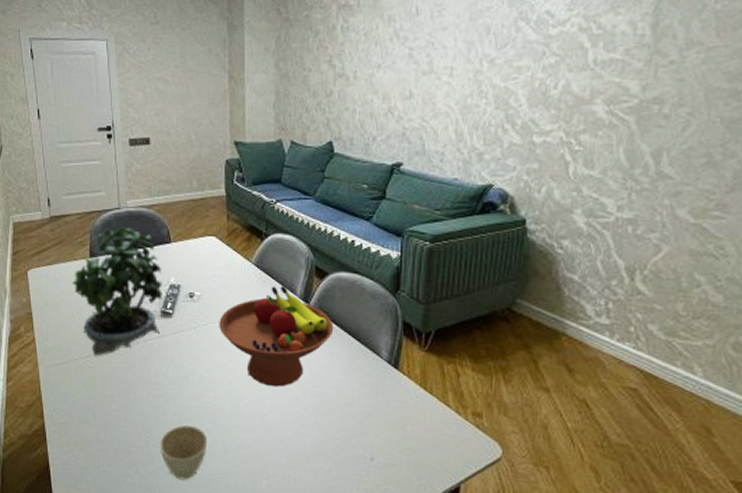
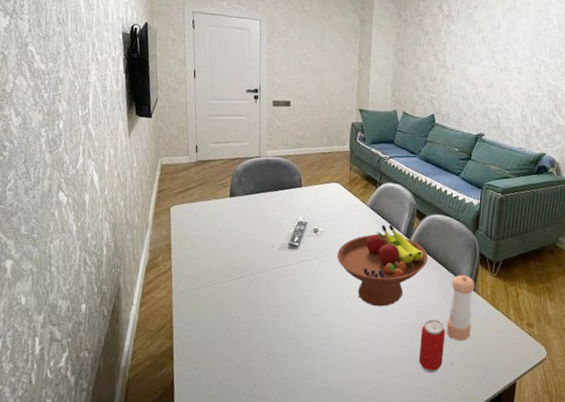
potted plant: present [72,227,162,356] -> none [212,172,292,283]
cup: present [159,424,208,480] -> none [278,341,321,390]
beverage can: none [329,405,362,470] -> present [419,320,446,374]
pepper shaker: none [362,349,398,432] -> present [446,275,475,341]

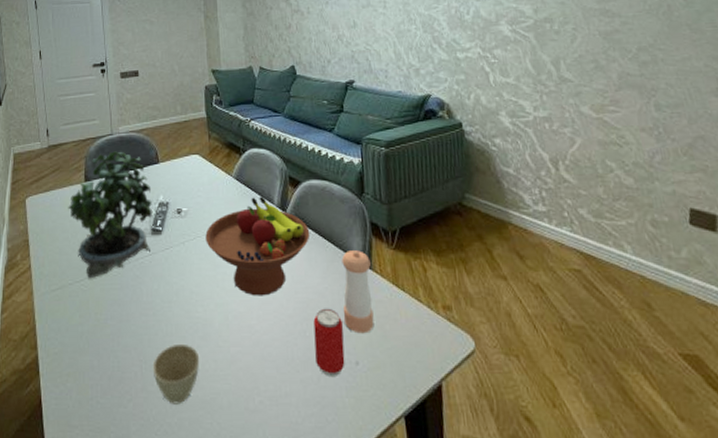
potted plant: none [212,172,292,283] -> present [68,151,152,279]
cup: none [278,341,321,390] -> present [152,343,200,405]

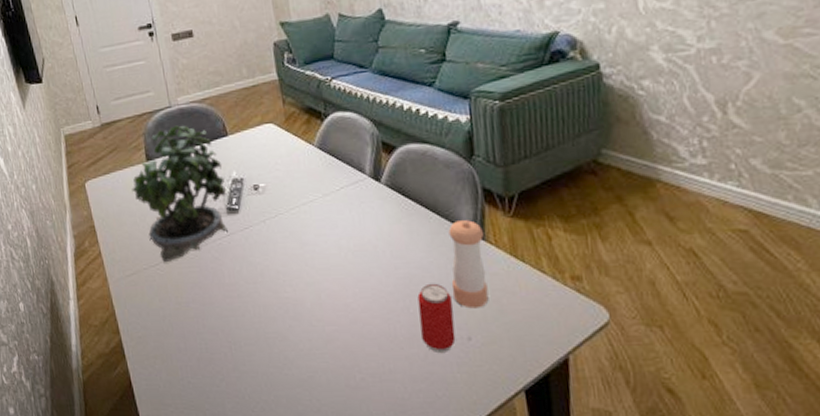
cup: present [152,343,200,405] -> none [242,324,293,383]
fruit bowl: present [205,197,310,296] -> none [288,166,410,274]

